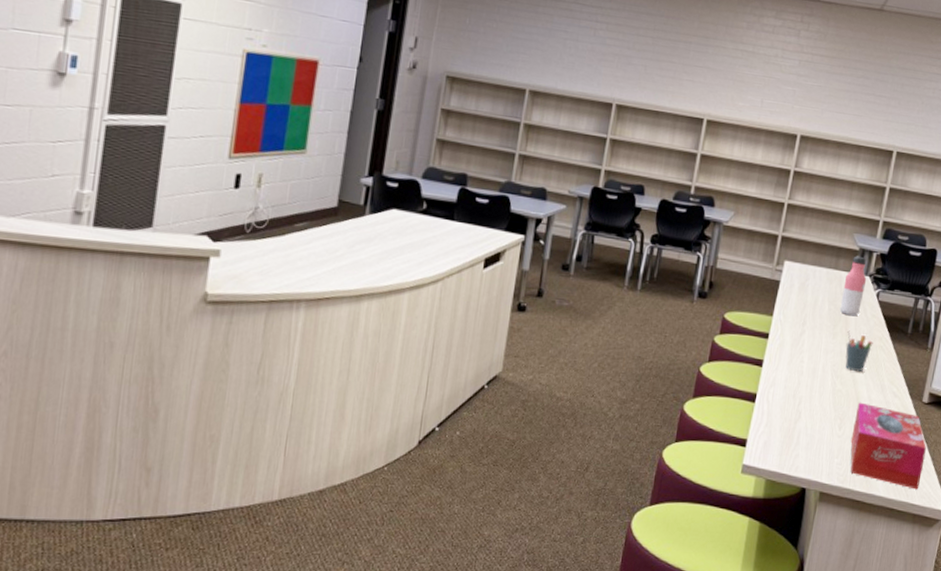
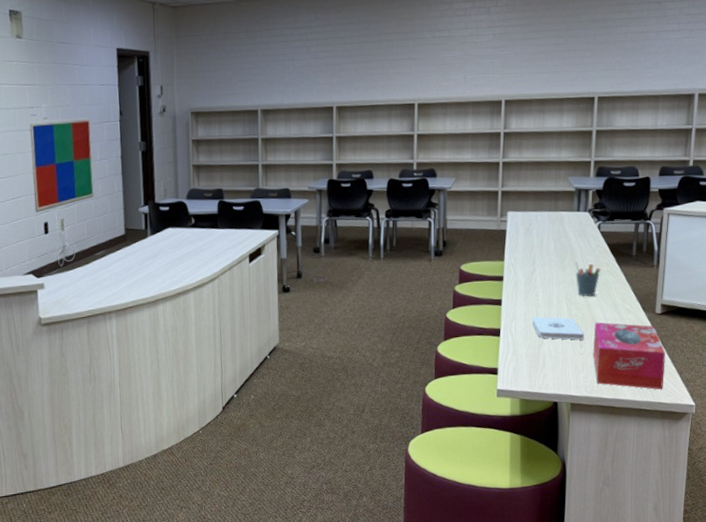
notepad: none [792,385,845,420] -> present [532,316,584,340]
water bottle: present [839,256,867,317] -> none [565,196,587,249]

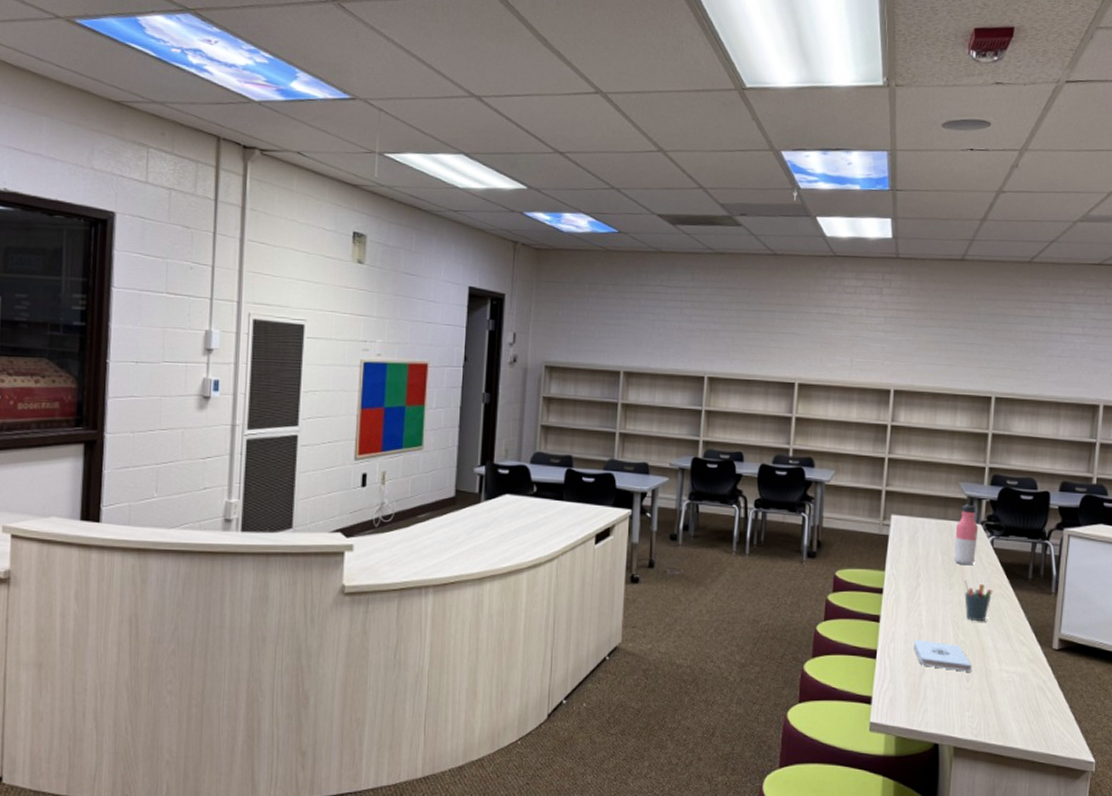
water bottle: none [565,196,587,249] -> present [954,504,979,566]
tissue box: present [593,322,665,390] -> none [981,652,1062,740]

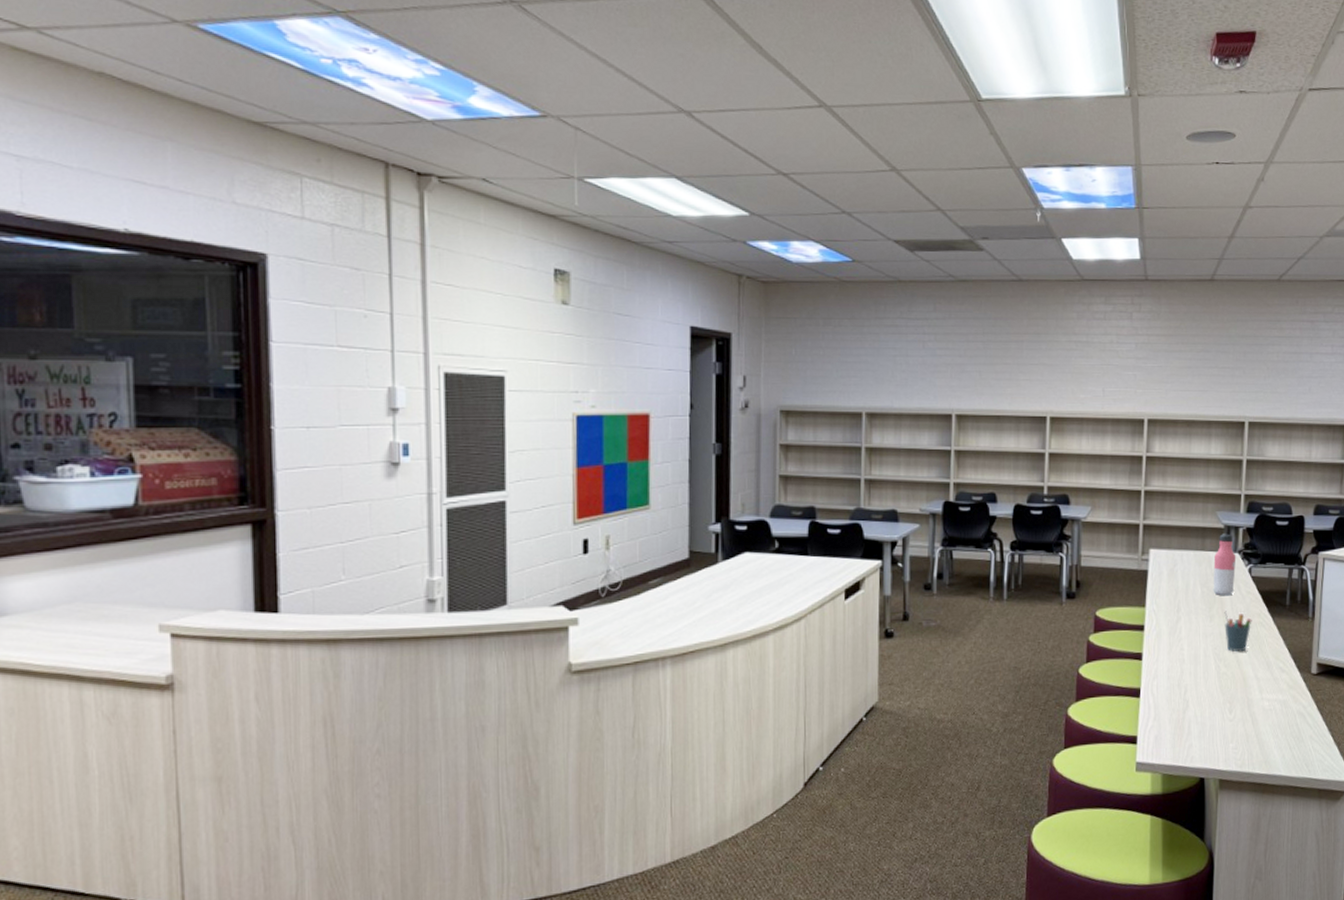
notepad: present [914,639,971,672] -> none [1176,674,1233,704]

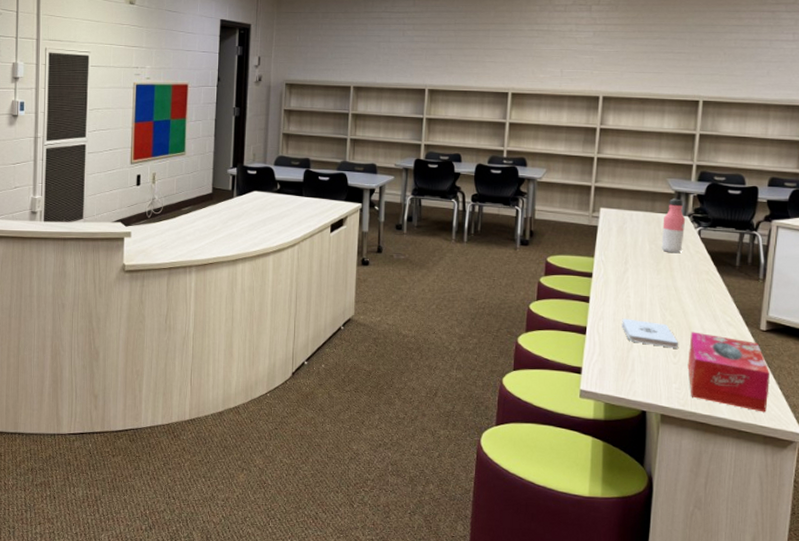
notepad: none [1176,674,1233,704] -> present [622,318,678,349]
pen holder: present [1224,611,1252,653] -> none [671,266,700,304]
tissue box: none [1243,682,1322,764] -> present [687,331,770,412]

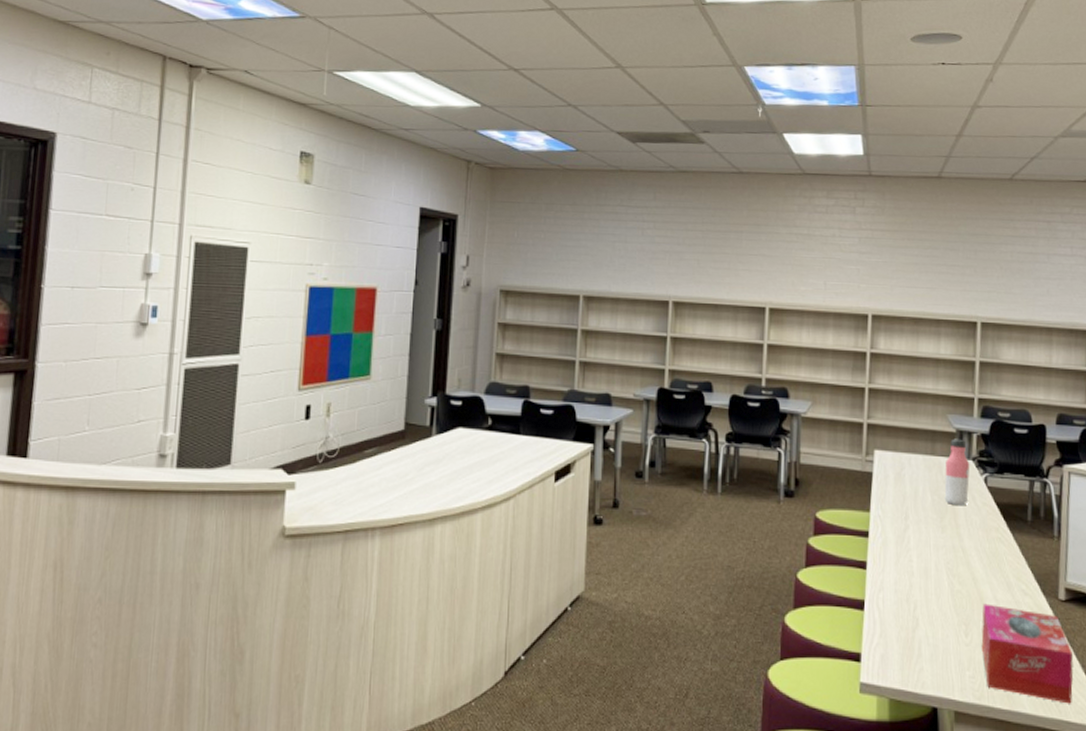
notepad: present [622,318,678,349] -> none [904,588,969,626]

